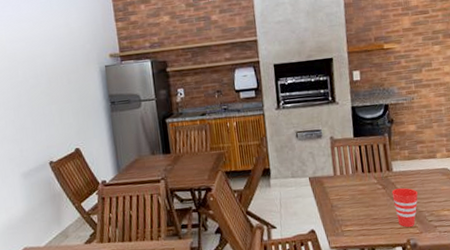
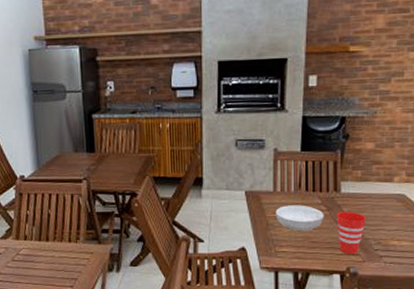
serving bowl: none [338,185,381,210] -> present [275,205,324,231]

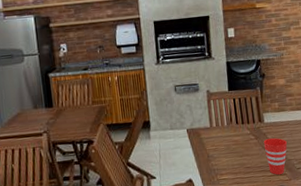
serving bowl: present [275,205,324,231] -> none [214,136,254,160]

